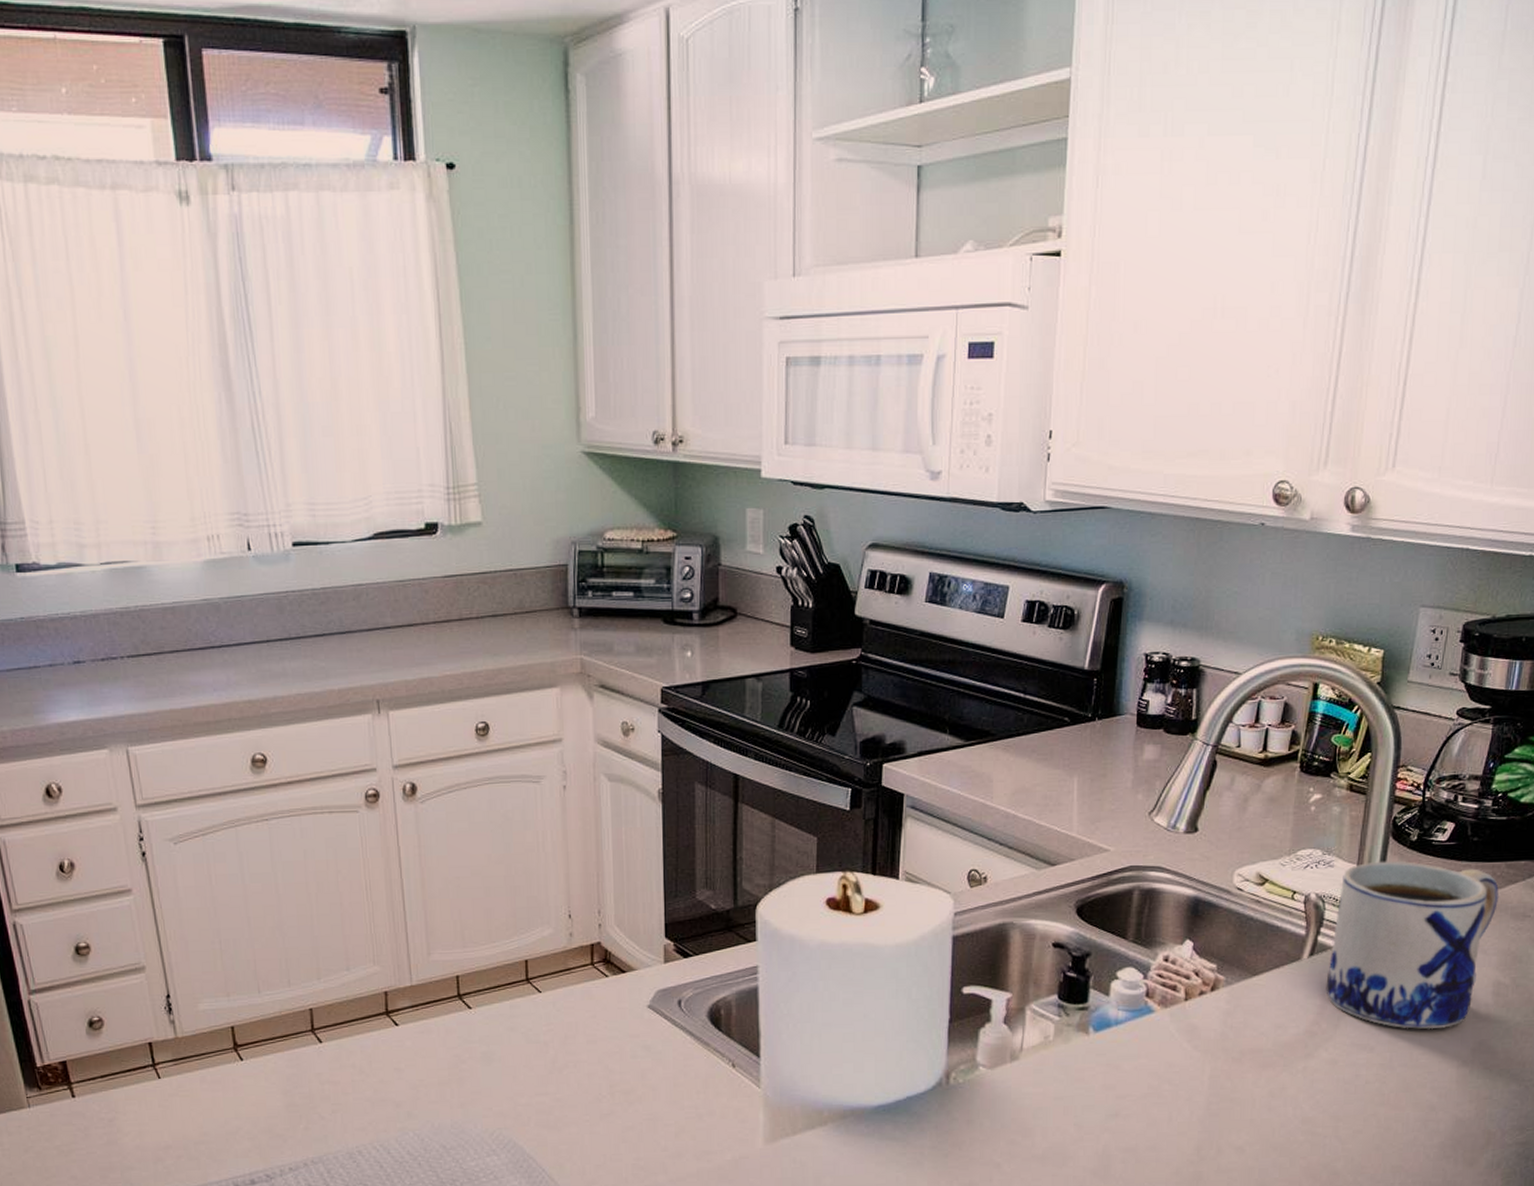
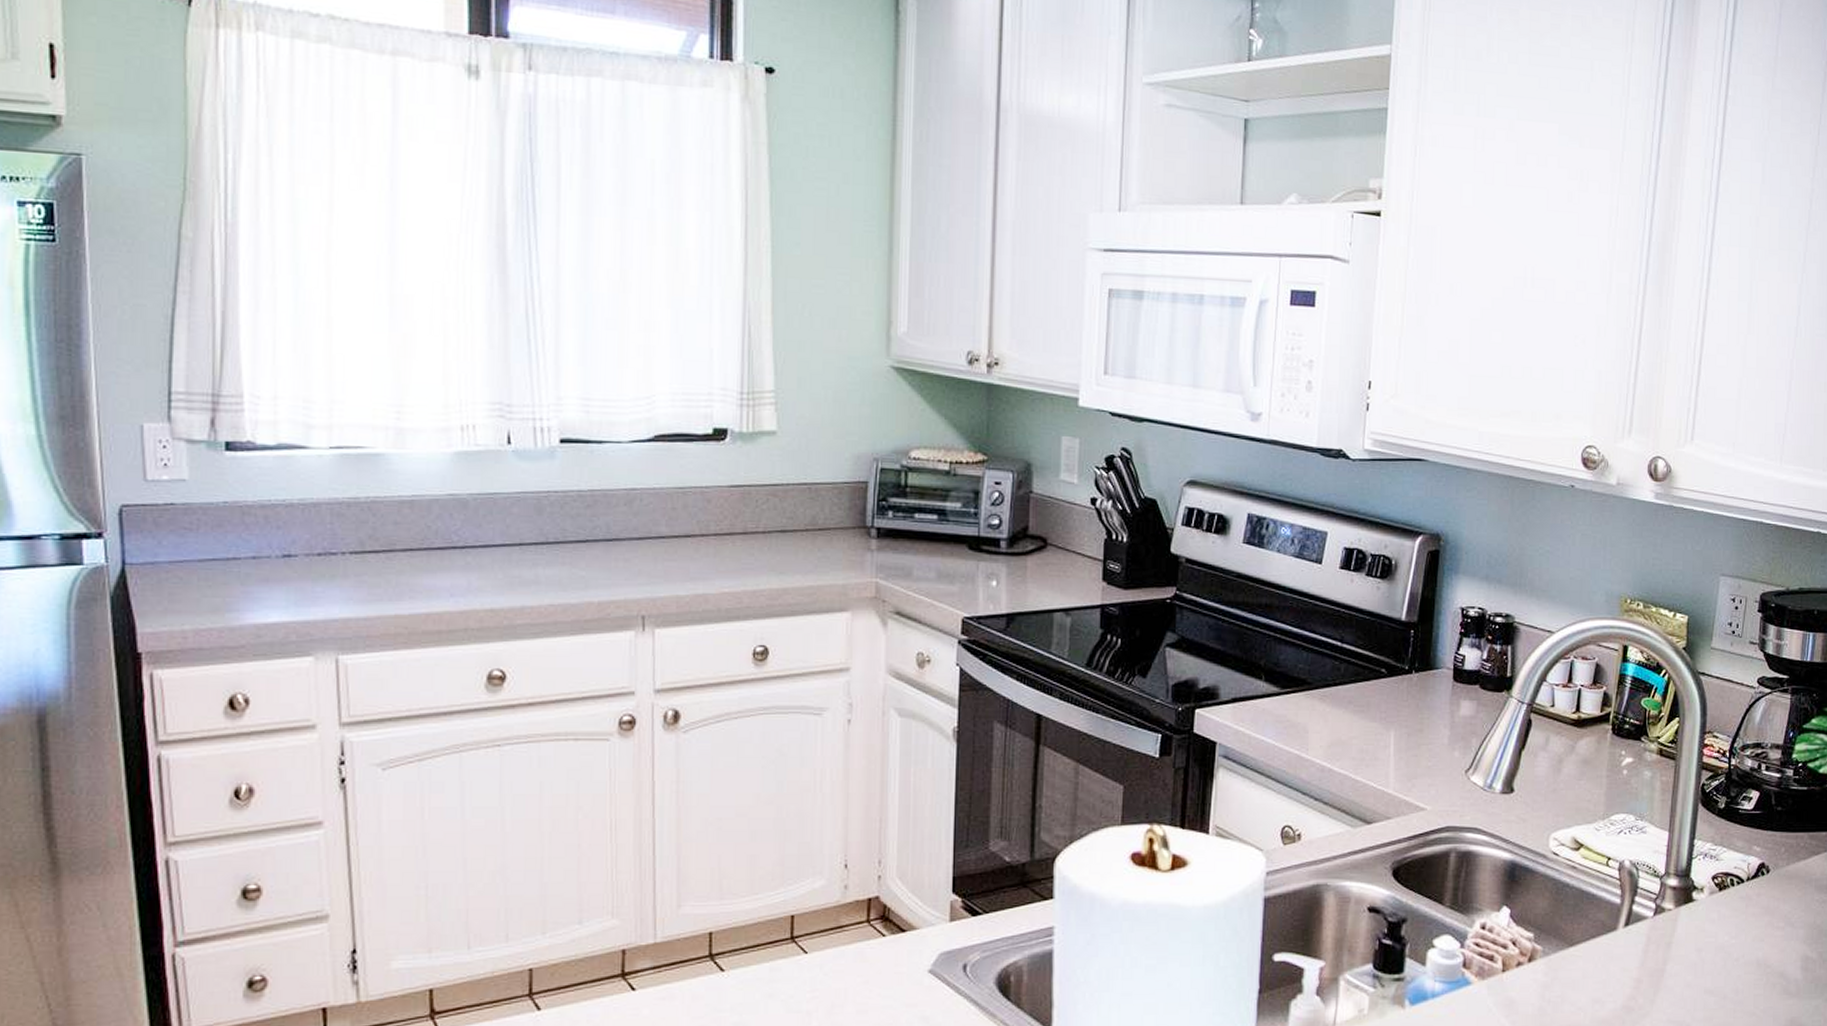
mug: present [1326,860,1500,1030] -> none [1641,828,1804,1006]

